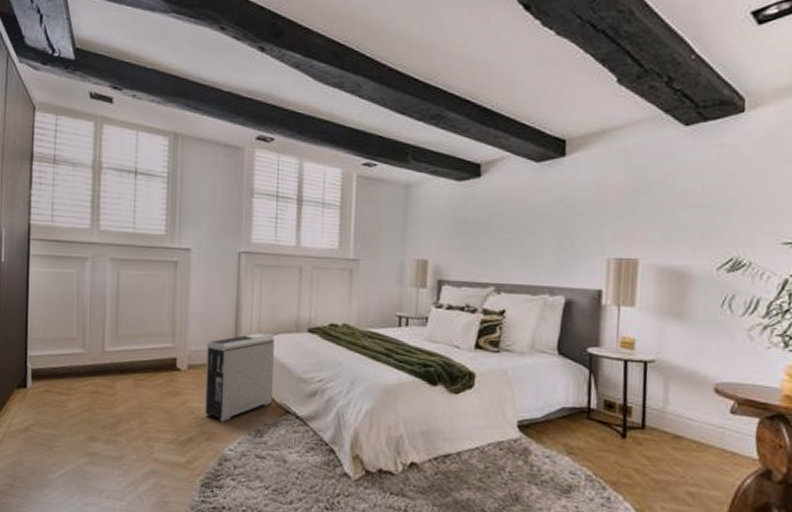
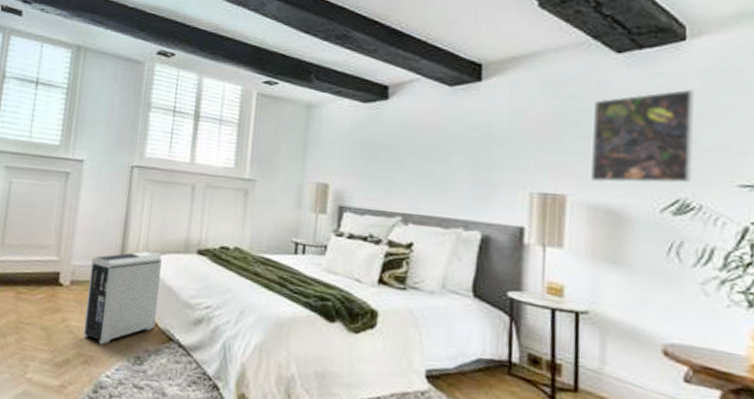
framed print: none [660,157,749,247] -> present [591,88,694,183]

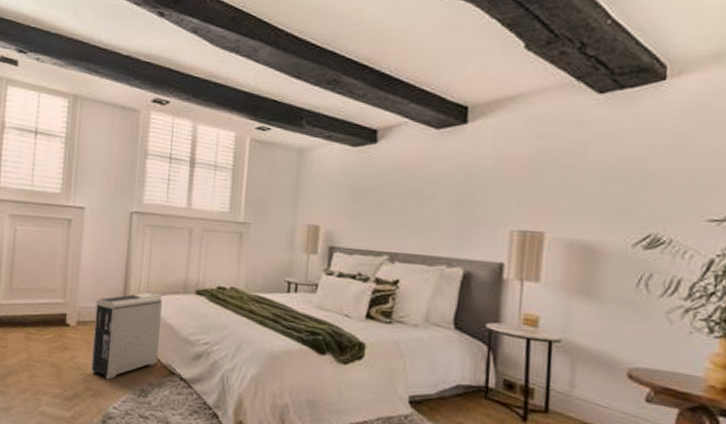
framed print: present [591,88,694,183] -> none [569,127,671,220]

